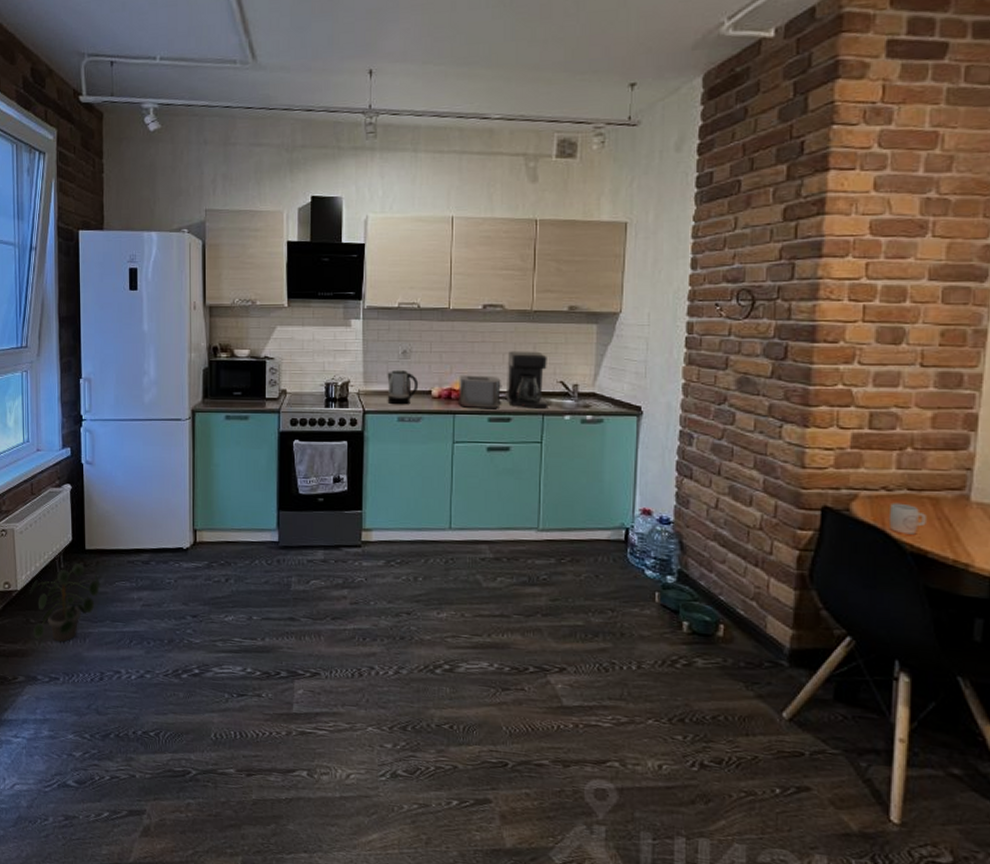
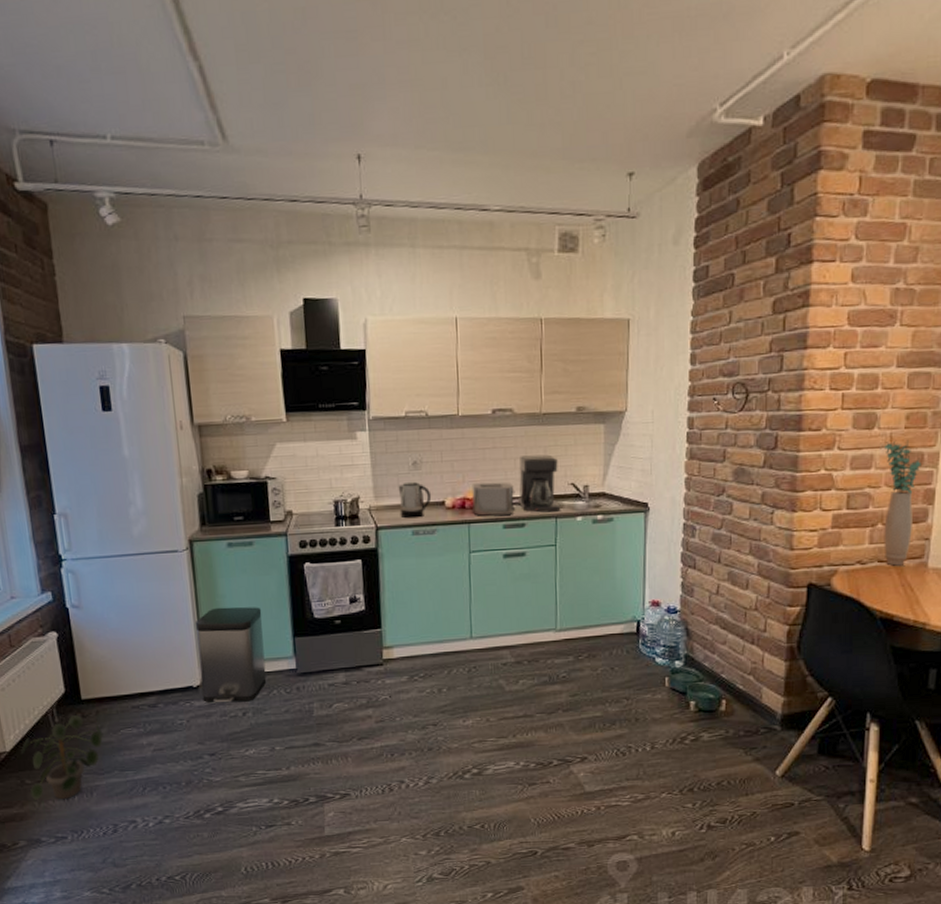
pedal bin: none [190,475,251,569] -> present [195,607,267,703]
mug: present [888,502,926,535] -> none [862,574,893,602]
vase: none [914,358,960,496] -> present [884,439,921,566]

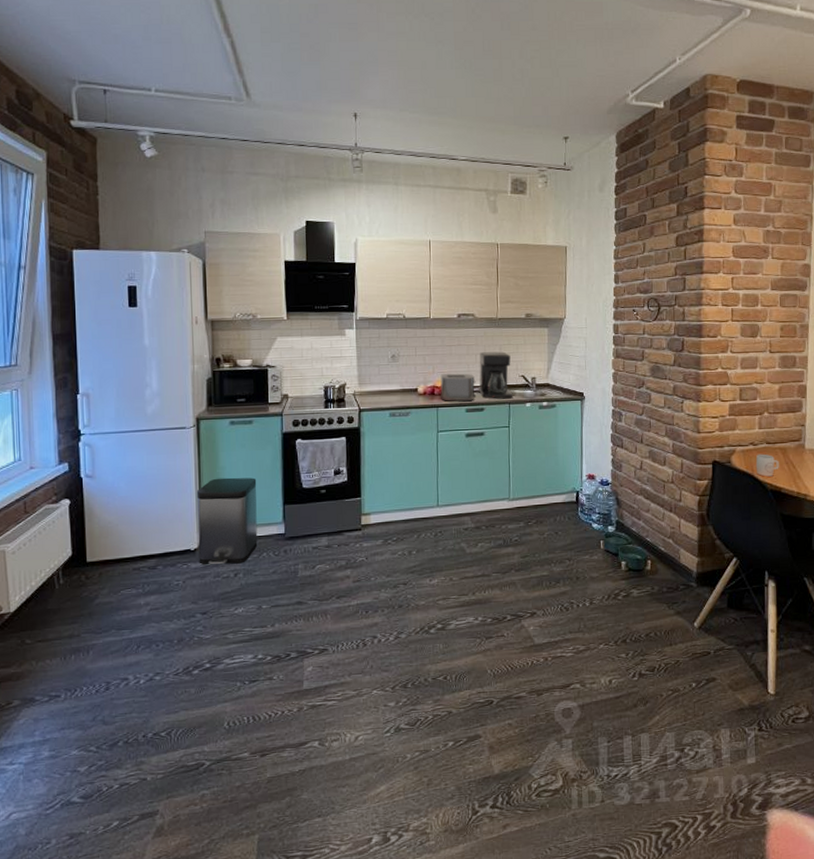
potted plant: present [21,715,104,800] -> none [24,577,104,659]
kettle: present [398,481,432,519] -> none [379,371,407,403]
mug: none [862,574,893,602] -> present [755,454,779,477]
vase: present [884,439,921,566] -> none [766,346,795,447]

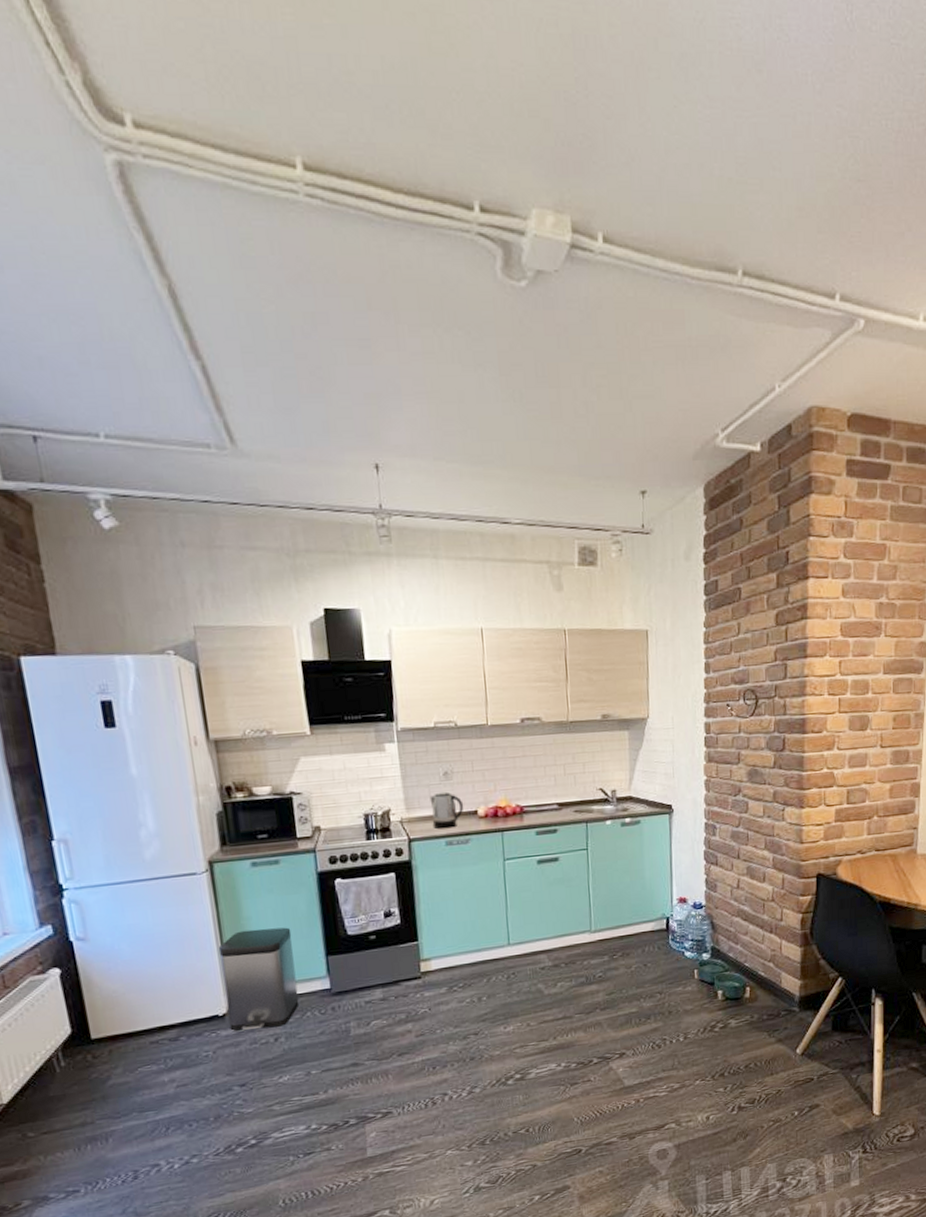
kettle: none [379,371,407,403] -> present [429,791,464,829]
toaster: present [440,373,477,402] -> none [503,789,548,824]
coffee maker: present [477,351,513,399] -> none [548,761,591,818]
mug: present [755,454,779,477] -> none [863,862,889,888]

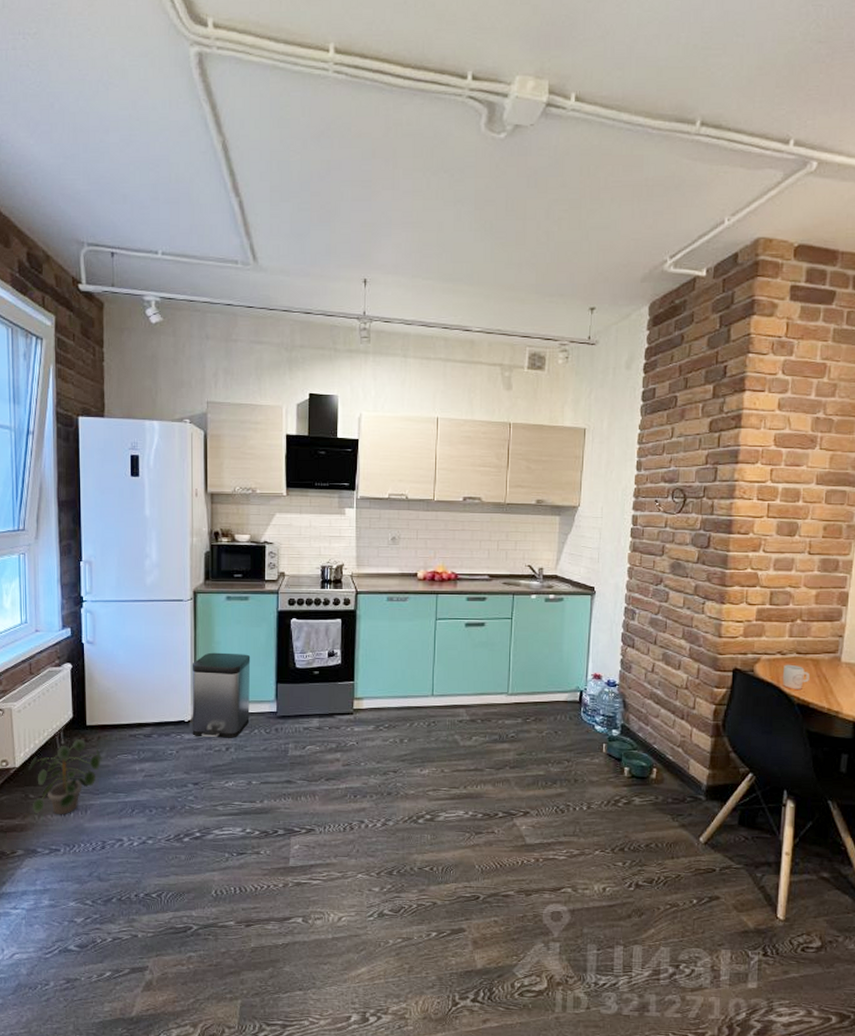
potted plant: none [21,1056,119,1154] -> present [29,739,102,814]
kettle: present [429,791,464,829] -> none [377,554,406,586]
mug: none [863,862,889,888] -> present [782,664,810,690]

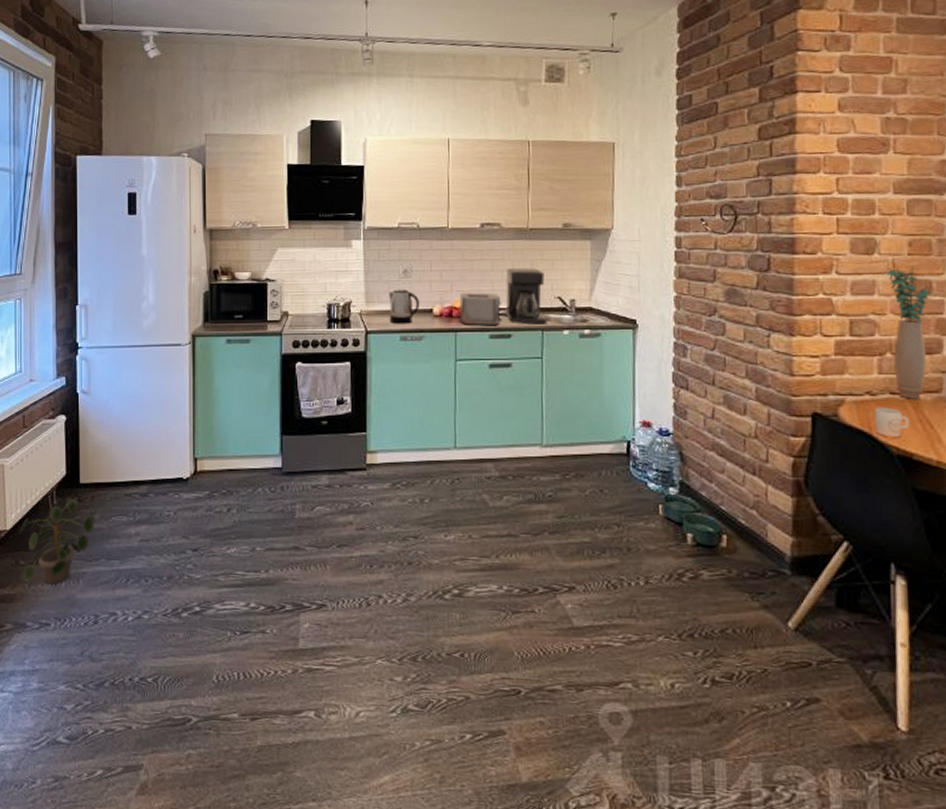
pedal bin: present [192,652,251,738] -> none [190,401,253,498]
kettle: none [377,554,406,586] -> present [388,288,420,324]
toaster: none [440,559,479,590] -> present [458,293,503,326]
coffee maker: none [480,539,518,589] -> present [504,268,547,324]
vase: none [802,547,837,658] -> present [887,266,930,399]

